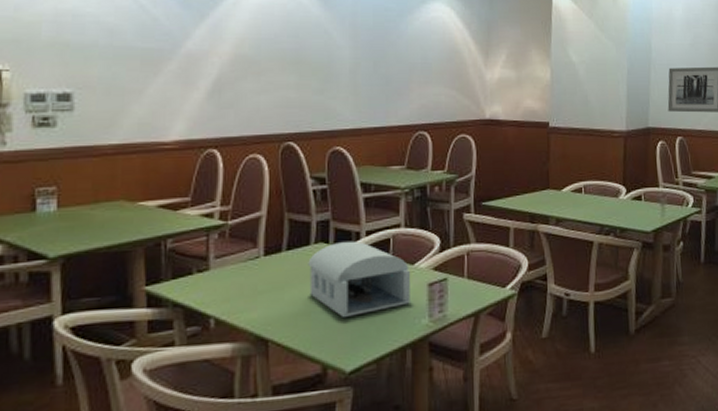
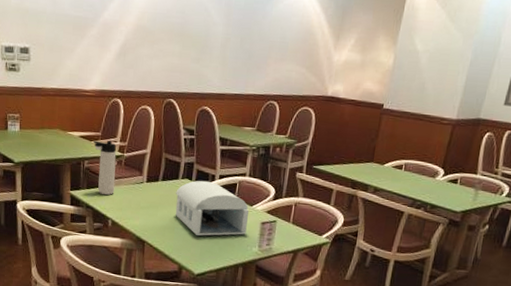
thermos bottle: none [178,206,217,283] -> present [93,140,116,195]

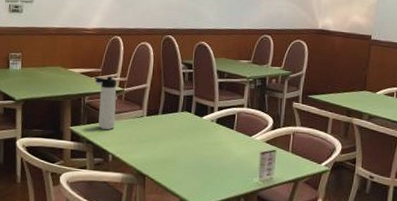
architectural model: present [175,180,249,236] -> none [175,112,249,168]

